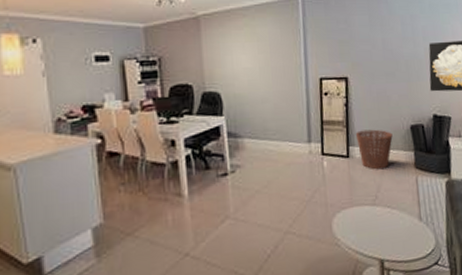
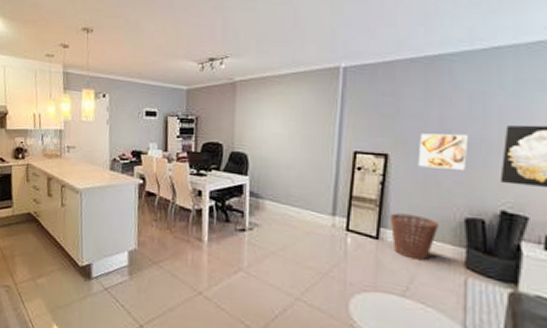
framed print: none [370,54,406,86] -> present [417,133,467,170]

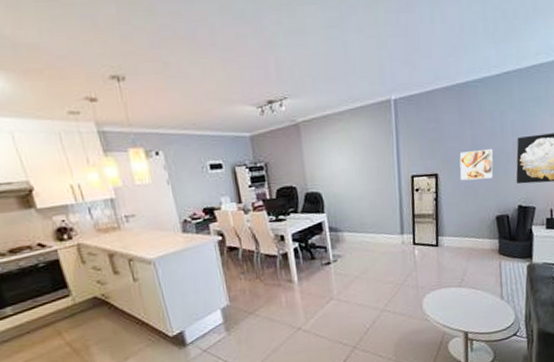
basket: present [389,213,439,261] -> none [444,220,479,257]

